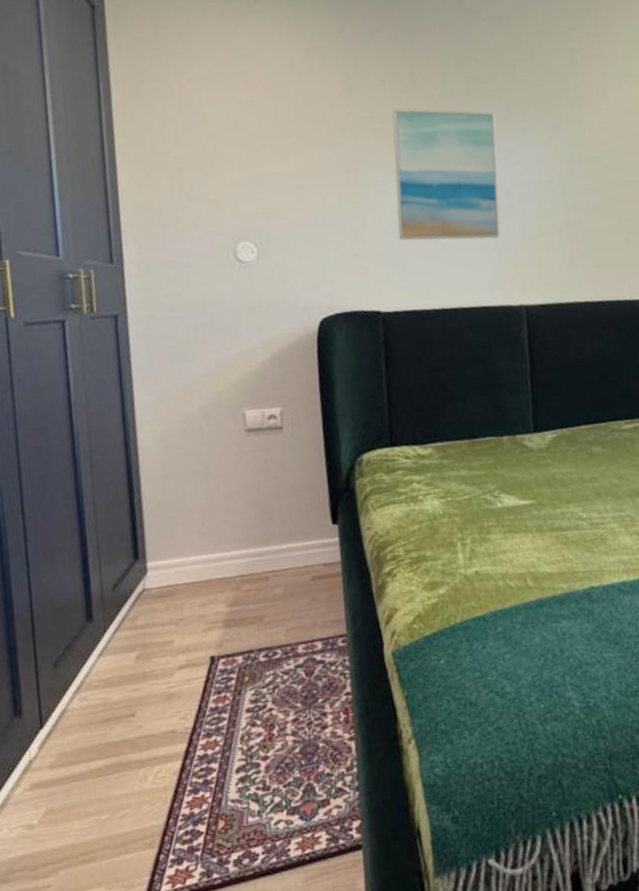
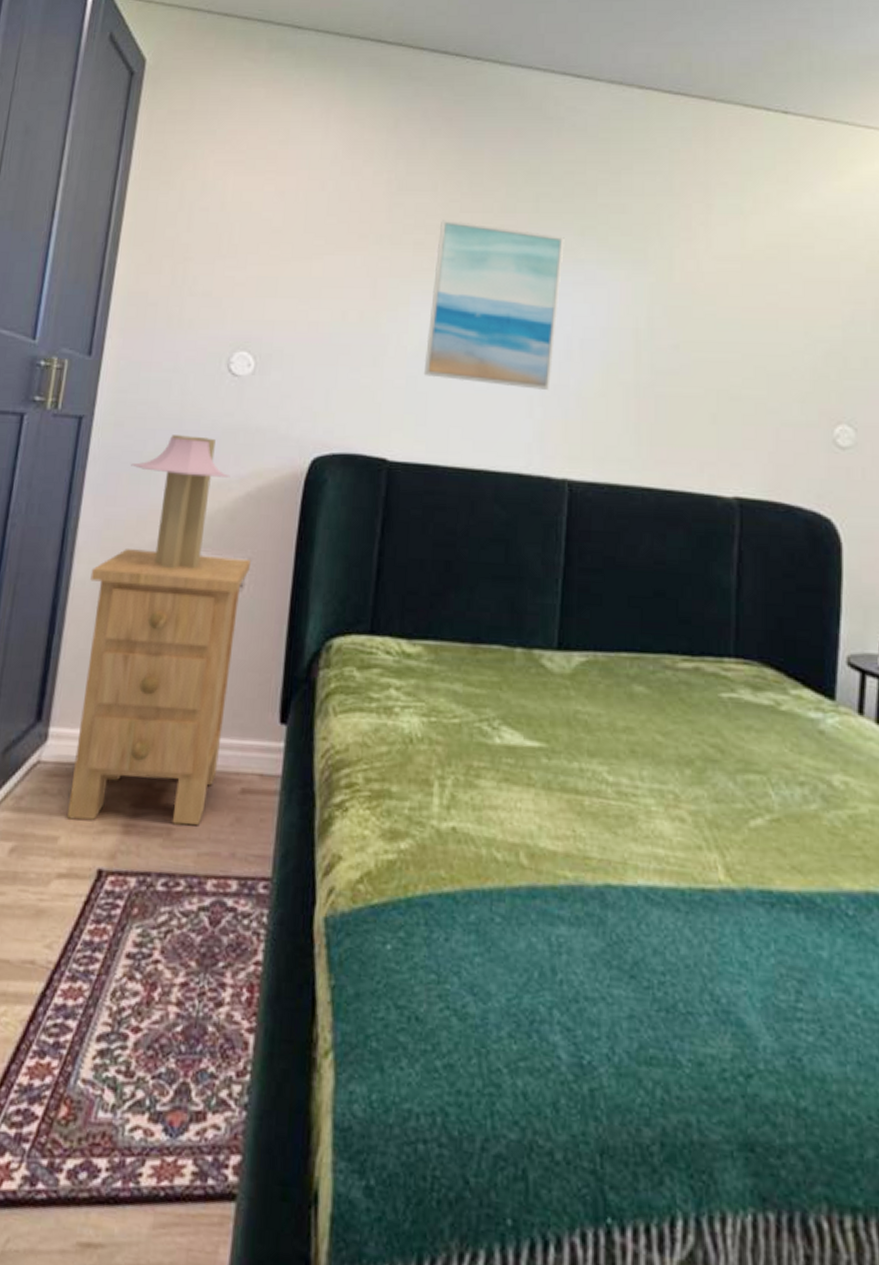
nightstand: none [154,406,290,626] -> present [67,549,252,826]
table lamp: none [169,316,255,426] -> present [131,435,230,569]

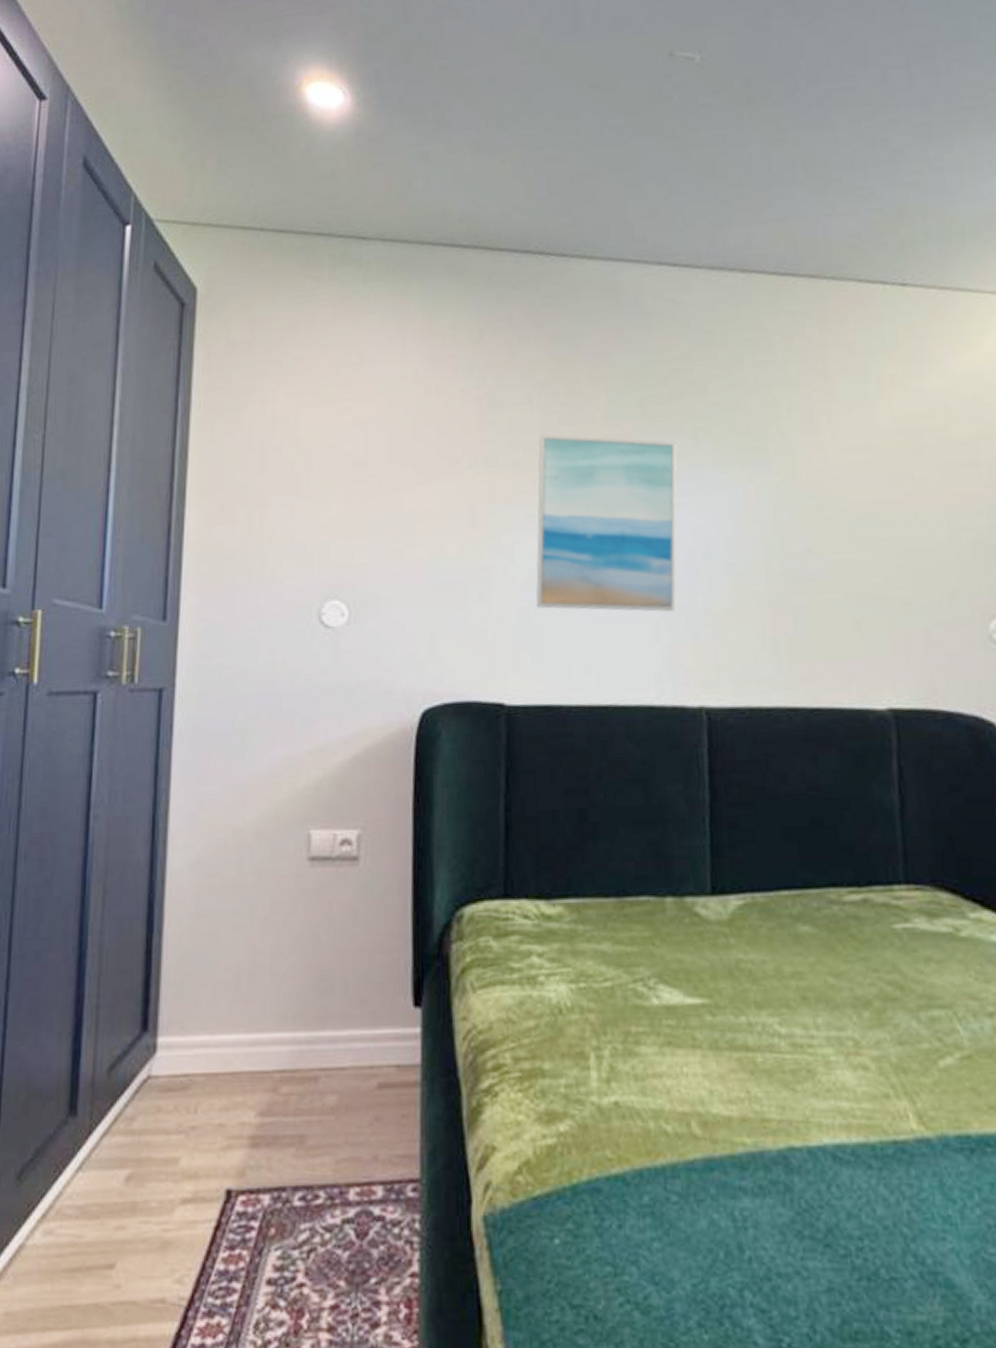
nightstand: present [67,549,252,826] -> none [186,828,366,1137]
table lamp: present [131,435,230,569] -> none [222,698,333,849]

